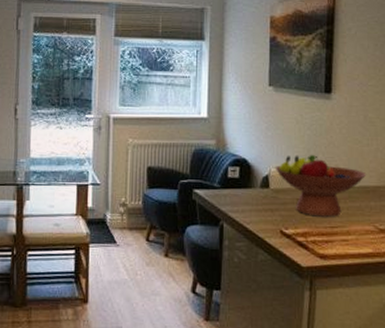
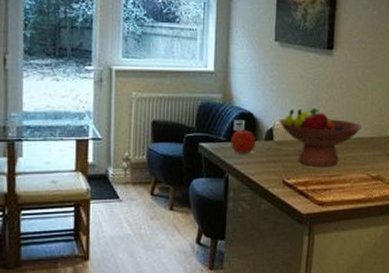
apple: none [225,174,252,201] -> present [231,127,257,153]

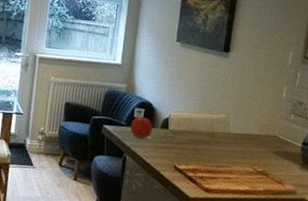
fruit bowl: present [279,108,363,167] -> none [174,103,252,158]

